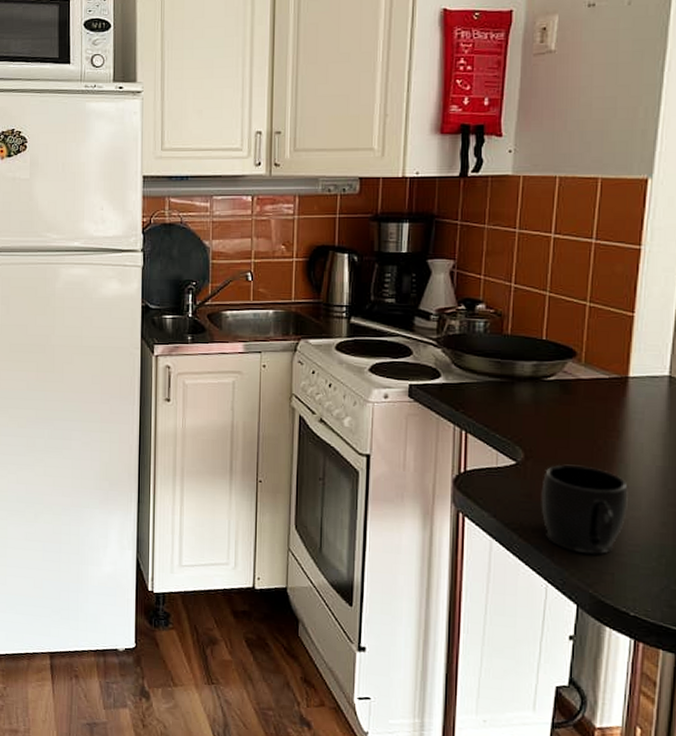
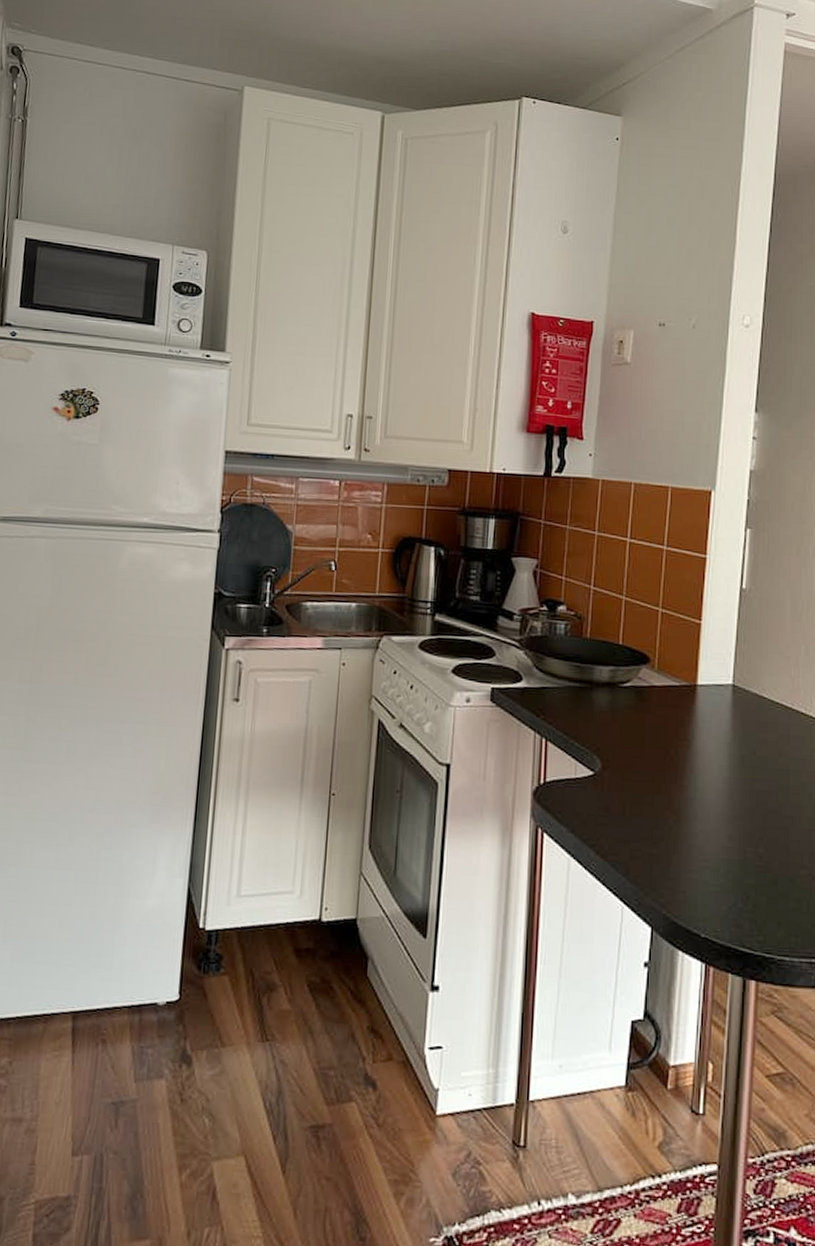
mug: present [541,464,628,555] -> none [617,774,698,872]

